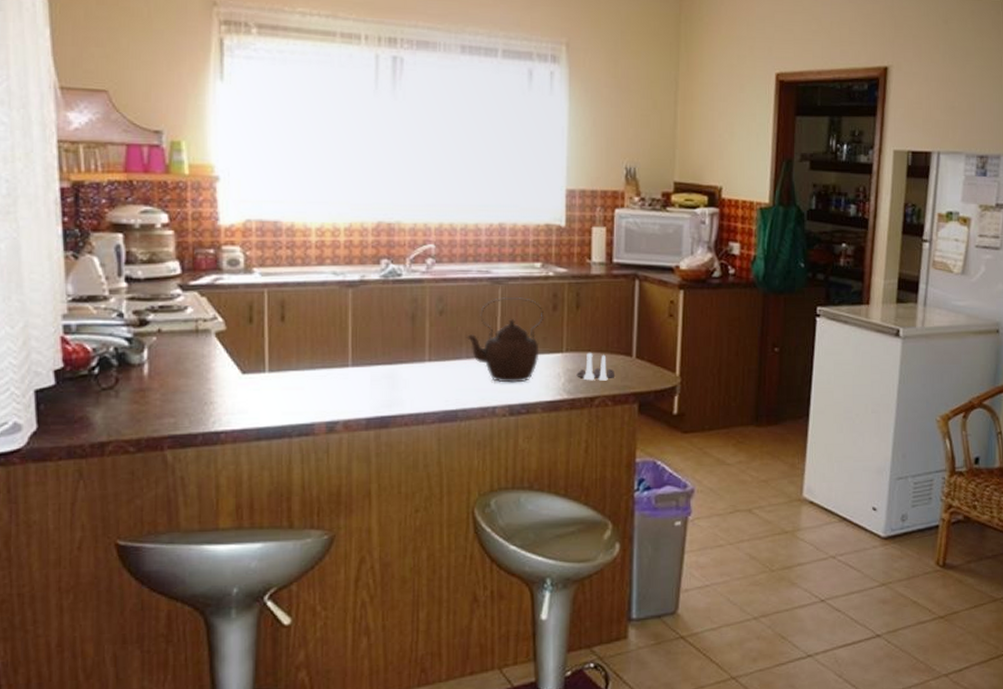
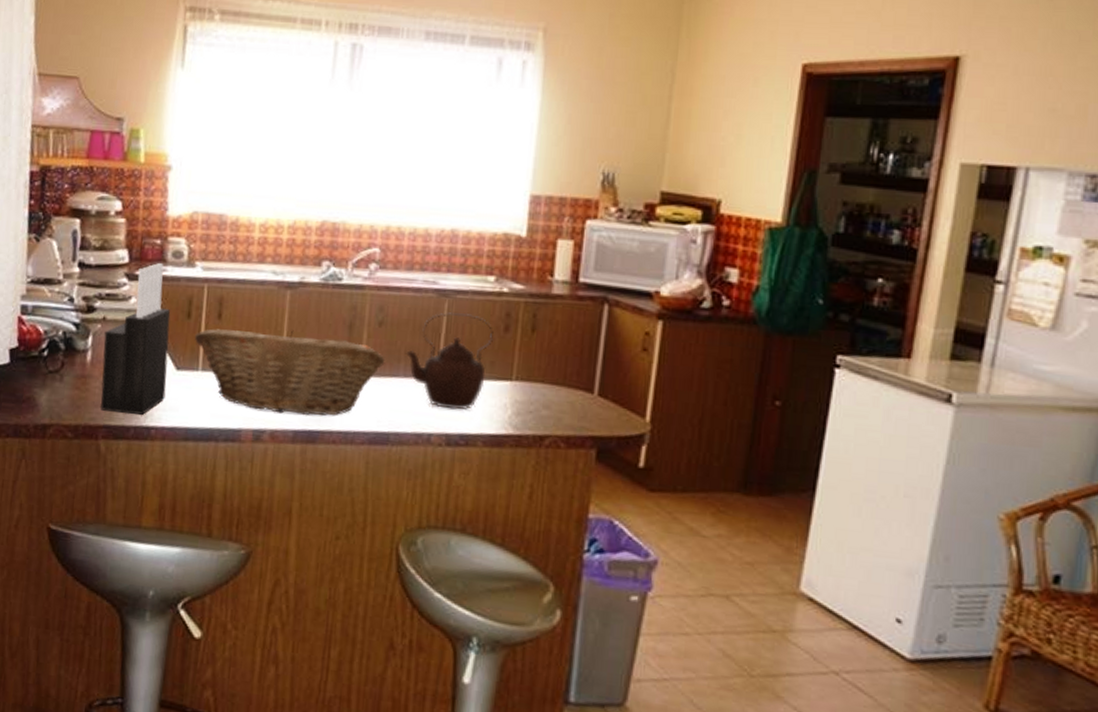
knife block: none [161,272,233,421] -> present [100,263,171,415]
fruit basket: none [258,325,448,404] -> present [194,328,386,416]
salt and pepper shaker set: present [576,352,616,381] -> none [525,383,572,419]

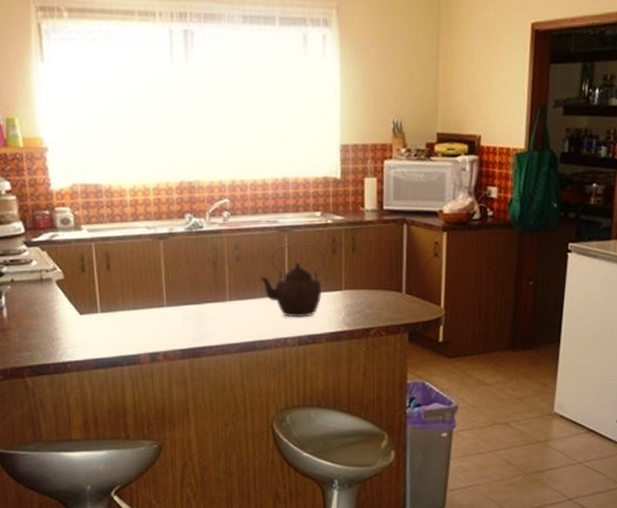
knife block: present [100,263,171,415] -> none [14,230,75,355]
fruit basket: present [194,328,386,416] -> none [90,272,245,338]

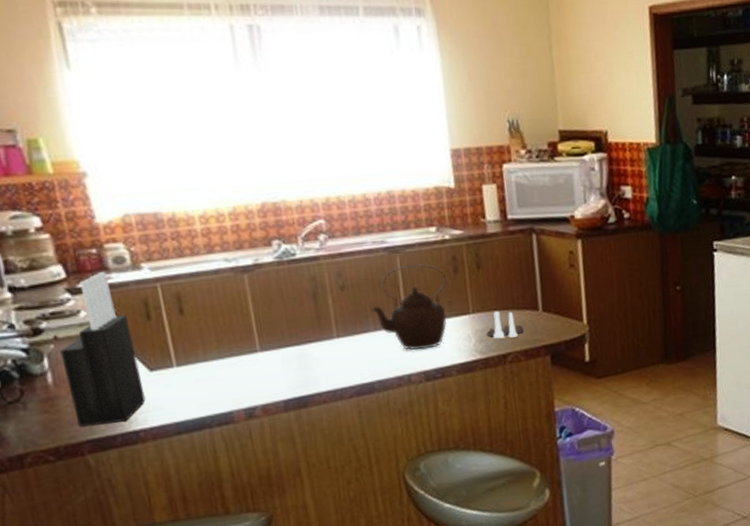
knife block: none [14,230,75,355] -> present [60,272,146,427]
salt and pepper shaker set: none [354,289,388,314] -> present [486,310,525,339]

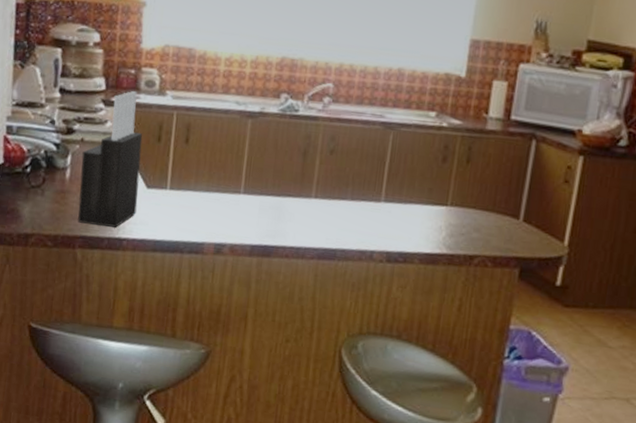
teapot: present [370,263,448,351] -> none [352,142,433,231]
salt and pepper shaker set: present [486,310,525,339] -> none [458,209,499,241]

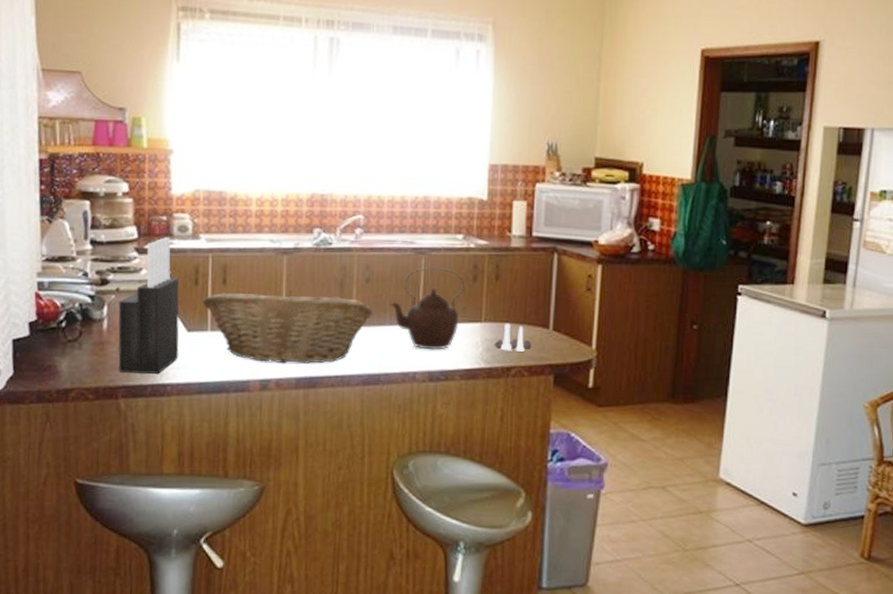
fruit basket: none [163,152,335,233] -> present [202,290,373,364]
teapot: none [352,142,433,231] -> present [389,266,465,350]
salt and pepper shaker set: none [458,209,499,241] -> present [494,323,532,352]

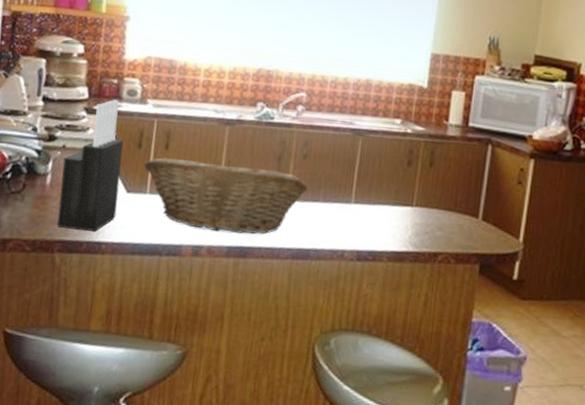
teapot: present [389,266,465,350] -> none [324,147,399,231]
salt and pepper shaker set: present [494,323,532,352] -> none [423,209,460,239]

